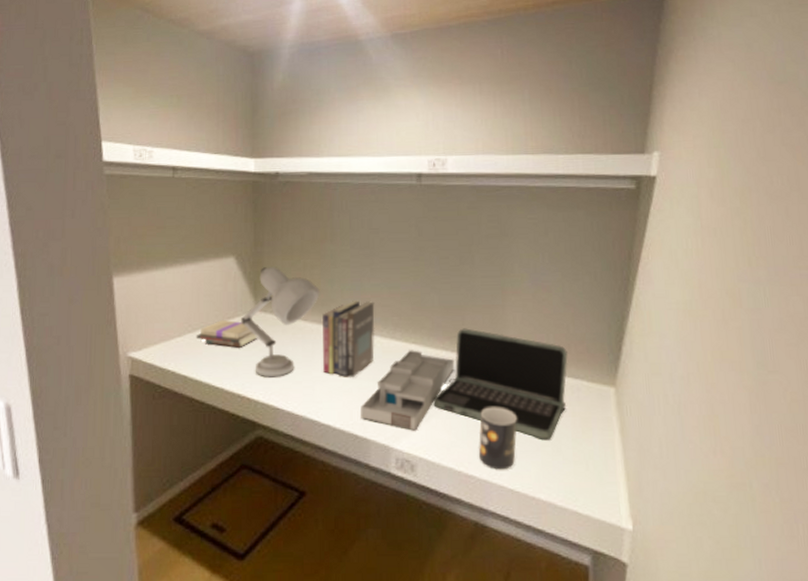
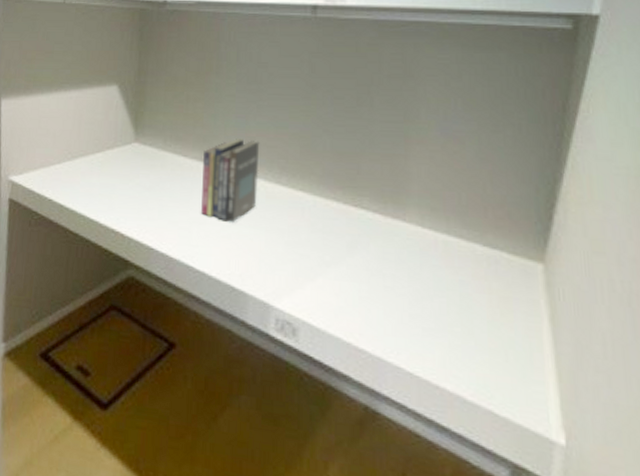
books: present [196,320,258,349] -> none [74,150,137,181]
desk lamp: present [241,267,320,378] -> none [120,97,202,215]
desk organizer: present [361,350,455,431] -> none [239,197,347,290]
laptop: present [433,328,569,441] -> none [321,178,485,319]
mug: present [478,407,517,470] -> none [371,271,419,348]

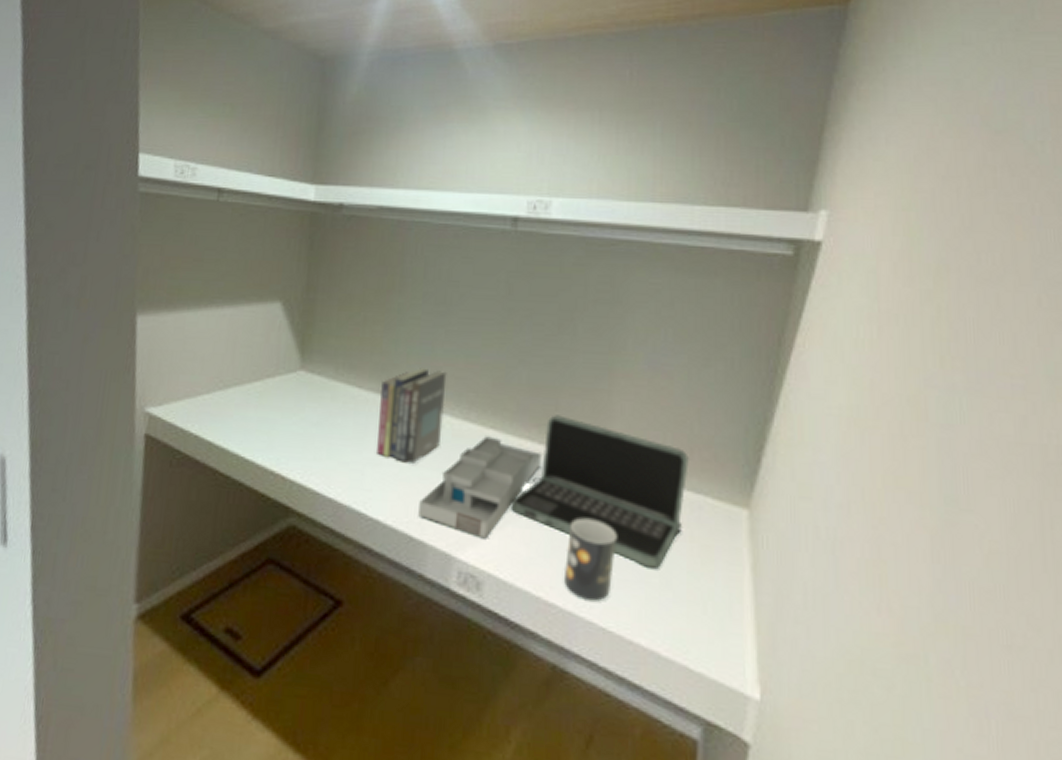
desk organizer: none [239,197,347,290] -> present [418,436,542,539]
laptop: none [321,178,485,319] -> present [511,415,690,569]
mug: none [371,271,419,348] -> present [563,518,617,601]

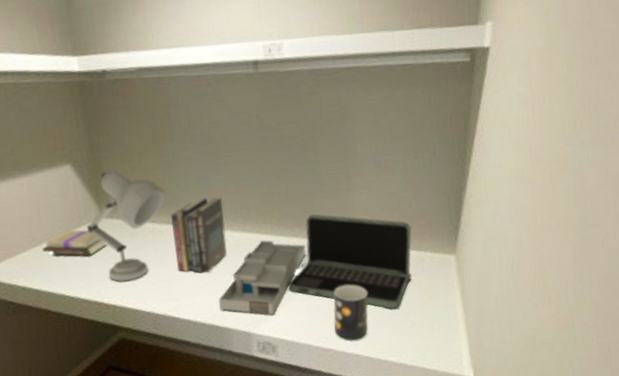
books: none [226,378,303,415] -> present [41,230,107,257]
desk lamp: none [282,317,381,455] -> present [87,171,166,283]

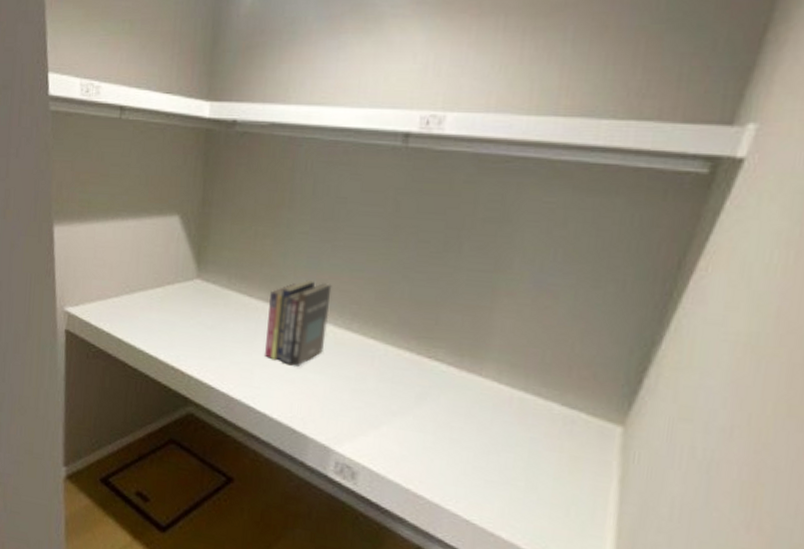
books: present [41,230,107,257] -> none [133,285,199,318]
desk lamp: present [87,171,166,283] -> none [181,231,270,354]
desk organizer: present [219,240,306,316] -> none [301,345,420,436]
laptop: present [288,214,413,310] -> none [387,329,568,473]
mug: present [333,284,368,341] -> none [432,424,487,497]

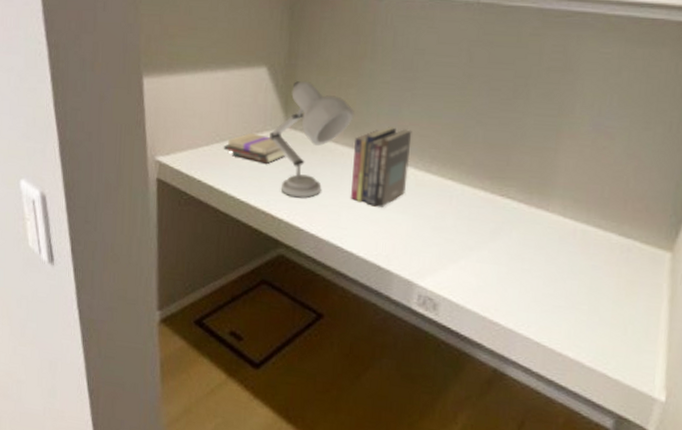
books: none [133,285,199,318] -> present [223,133,287,165]
desk lamp: none [181,231,270,354] -> present [270,81,354,198]

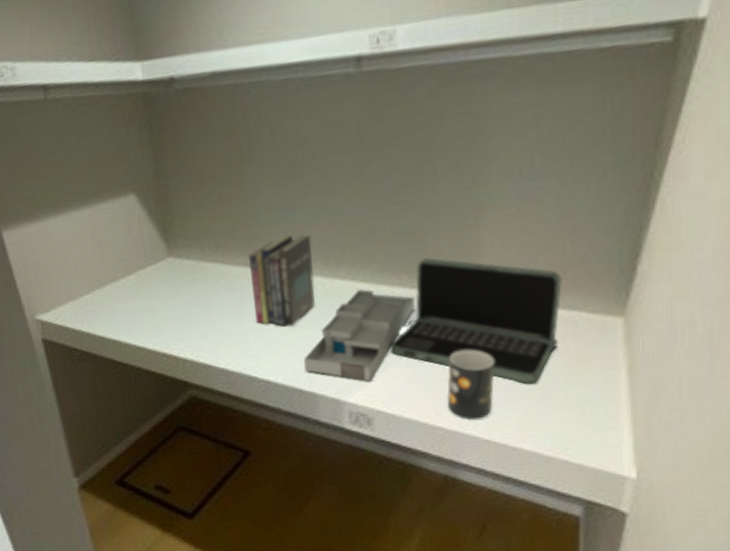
books: present [223,133,287,165] -> none [105,270,176,303]
desk lamp: present [270,81,354,198] -> none [154,201,243,333]
desk organizer: none [386,186,493,270] -> present [304,289,416,382]
laptop: none [464,169,624,298] -> present [390,258,564,385]
mug: none [506,256,554,322] -> present [447,349,495,420]

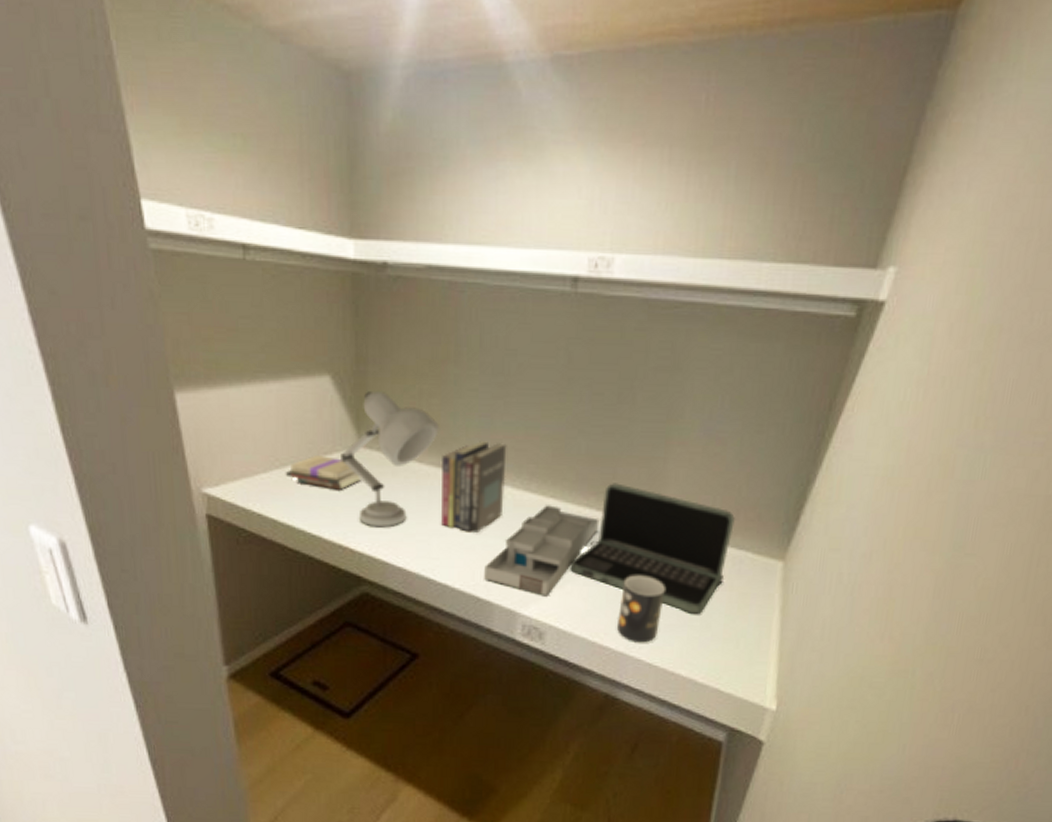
books: none [105,270,176,303] -> present [285,456,362,492]
desk lamp: none [154,201,243,333] -> present [341,391,439,528]

